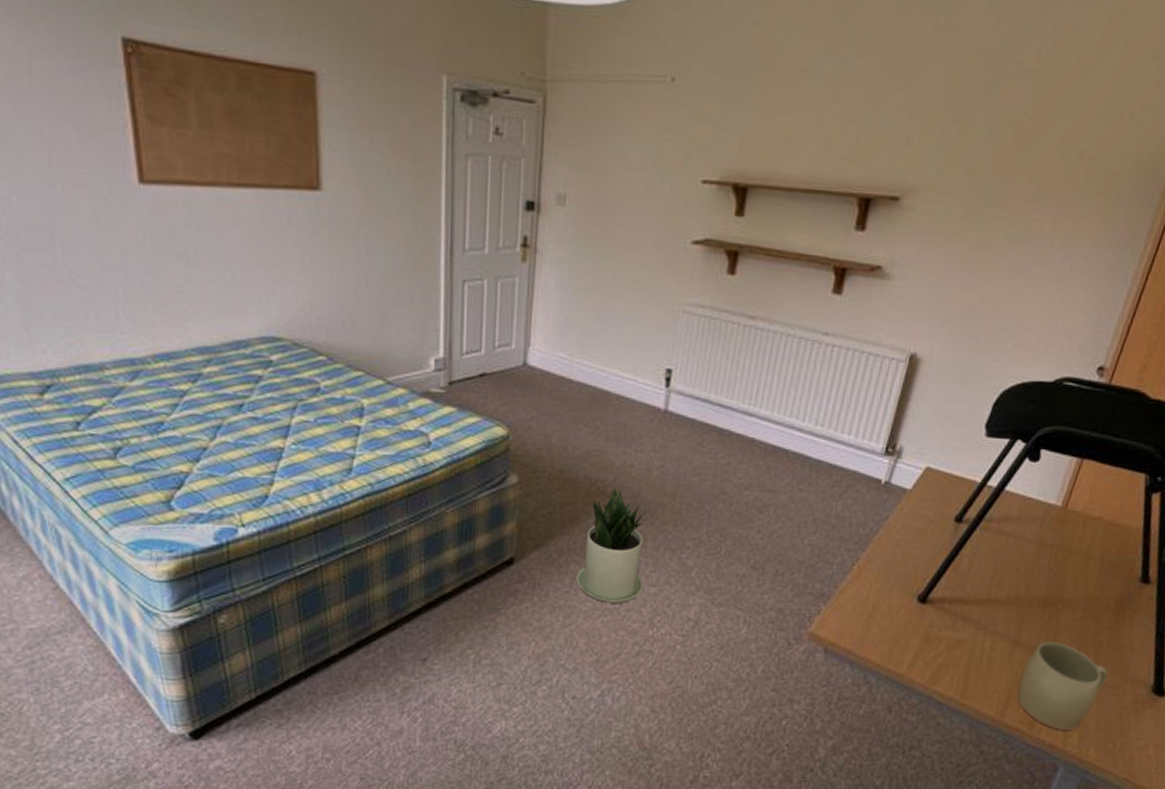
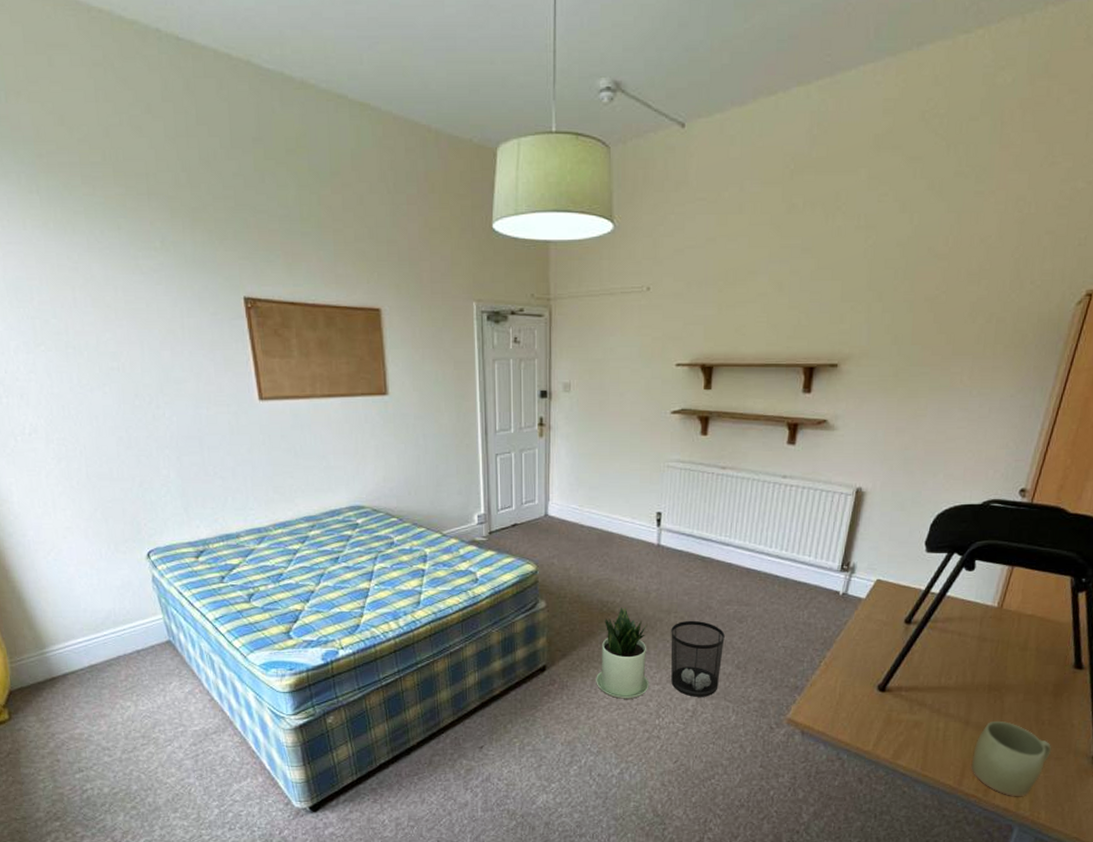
waste bin: none [671,507,741,603] -> present [670,620,725,697]

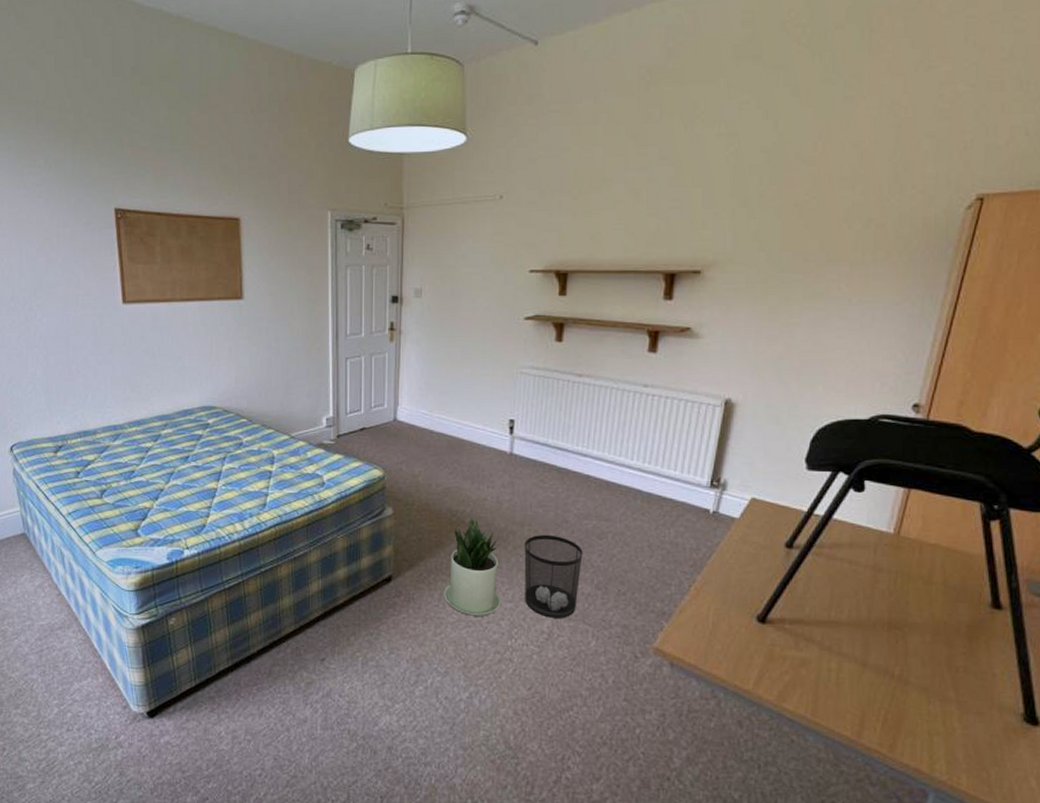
mug: present [971,720,1052,797] -> none [871,664,970,756]

